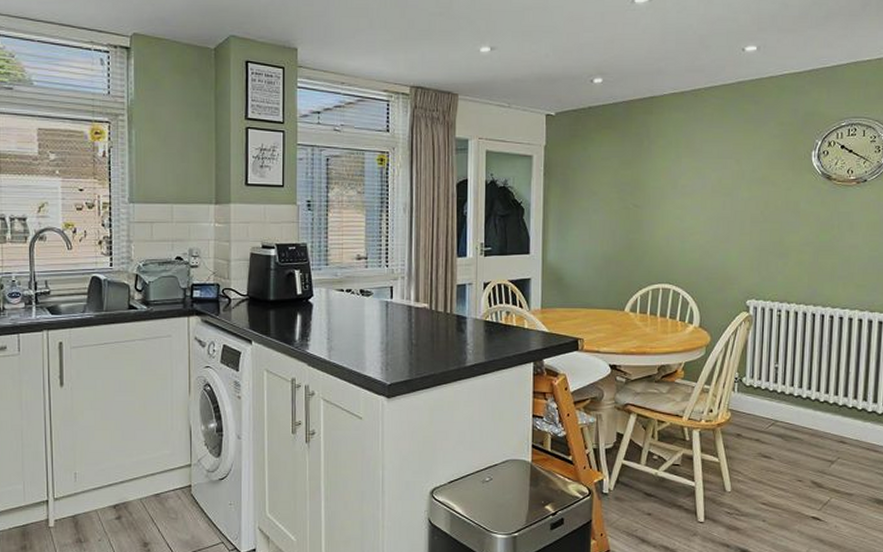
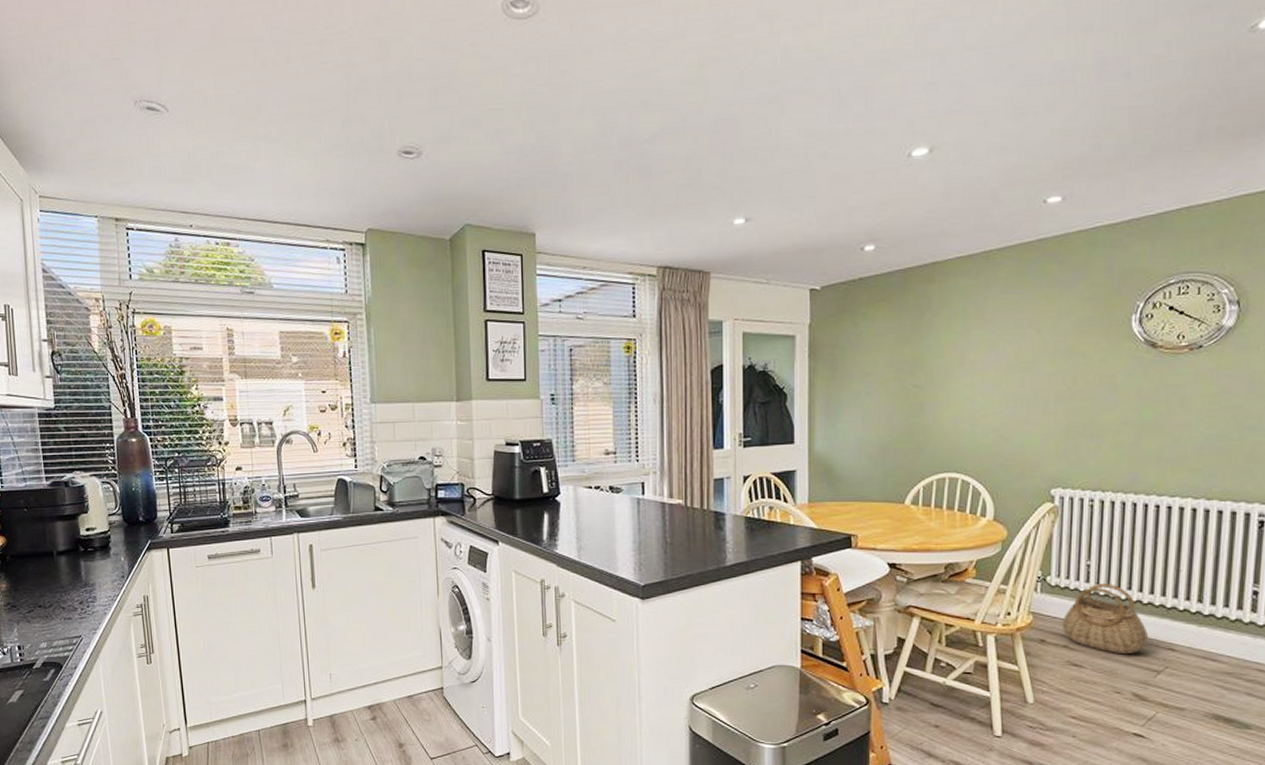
basket: none [755,384,825,447] -> present [1062,584,1149,655]

